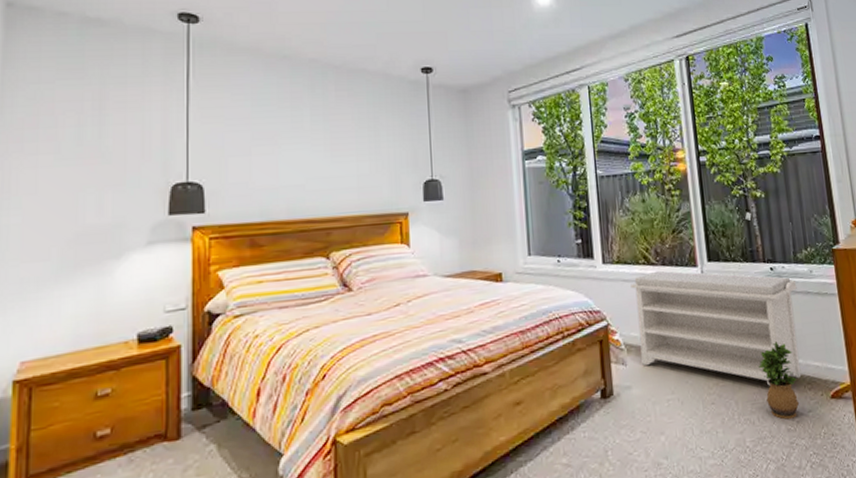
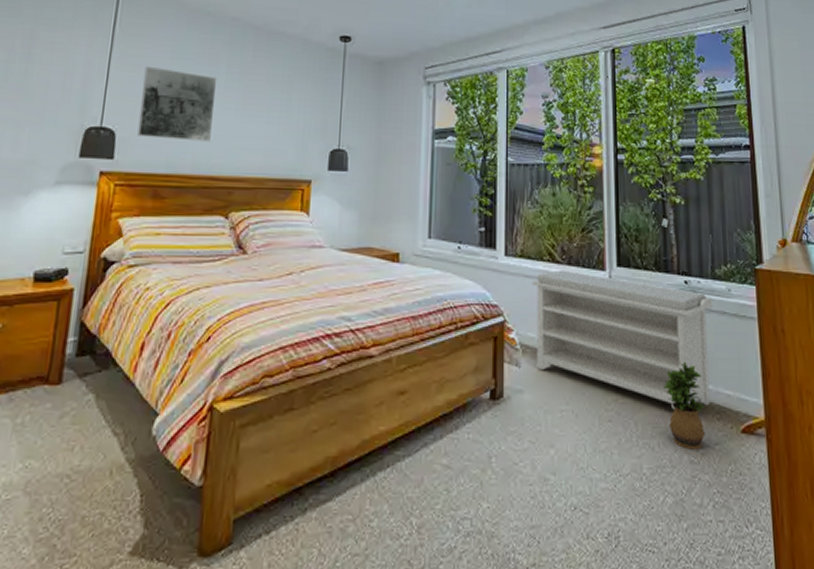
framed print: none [226,116,303,188] -> present [137,66,218,142]

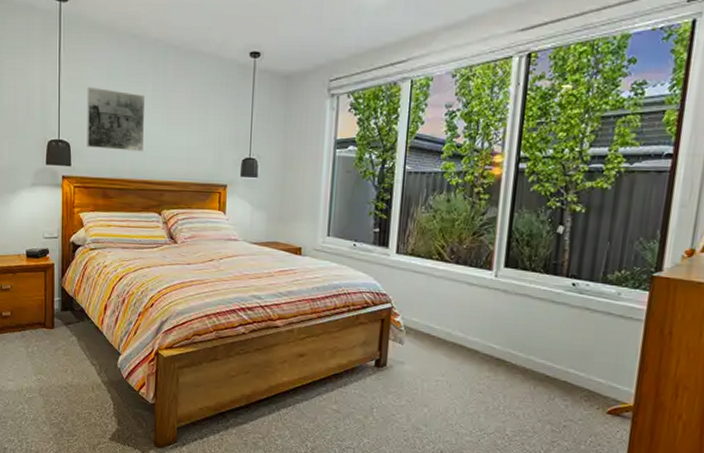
bench: present [532,270,713,410] -> none [418,268,599,389]
potted plant: present [663,362,706,450] -> none [536,352,576,422]

